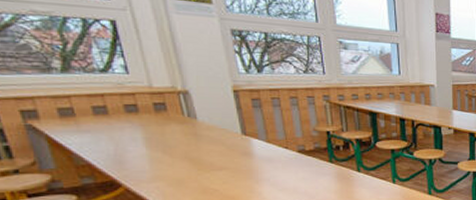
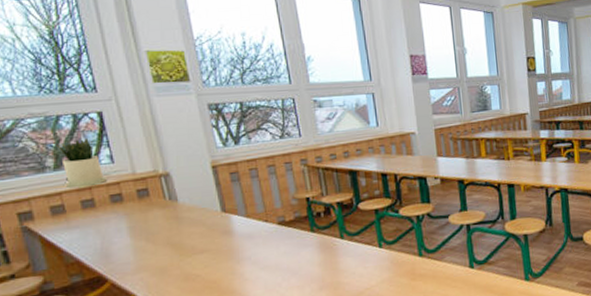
planter: none [62,45,121,94] -> present [55,139,107,188]

